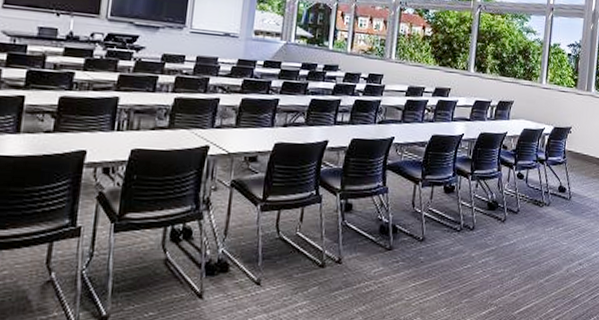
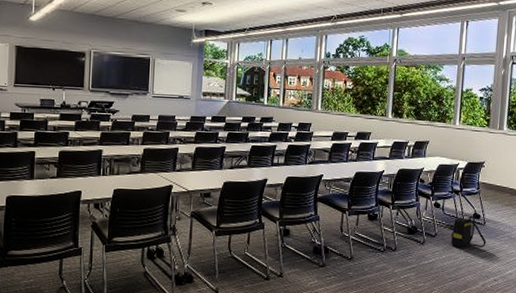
backpack: none [534,188,572,228] -> present [450,215,487,249]

